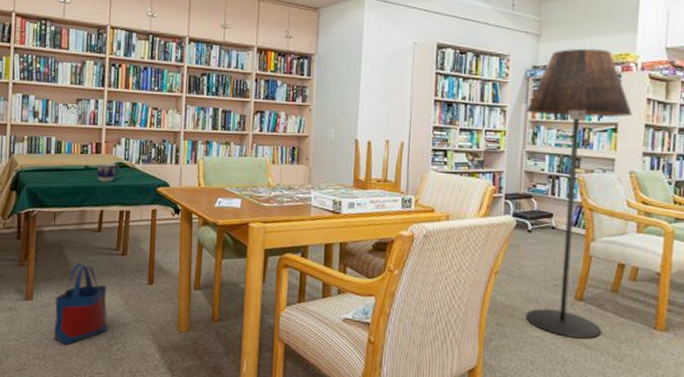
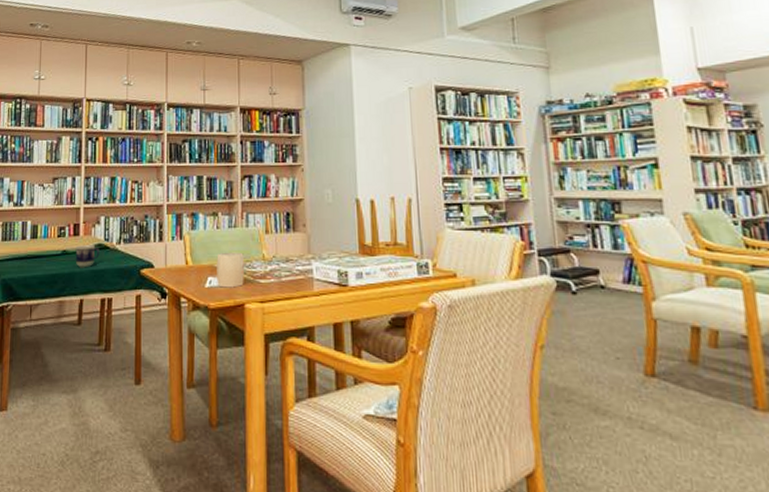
tote bag: present [53,262,107,345] -> none [30,362,90,464]
mug: none [225,177,251,209] -> present [217,252,244,288]
floor lamp: present [525,48,632,339] -> none [547,76,687,428]

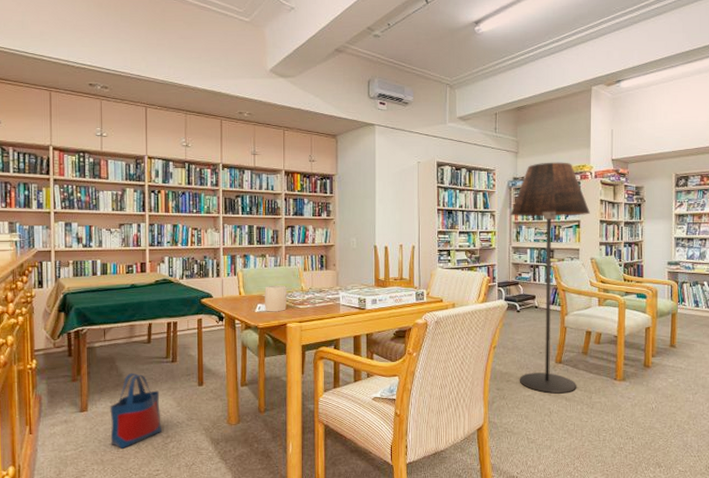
tote bag: none [30,362,90,464] -> present [110,372,162,449]
cup: present [75,245,100,268] -> none [143,280,165,299]
floor lamp: none [547,76,687,428] -> present [510,162,590,394]

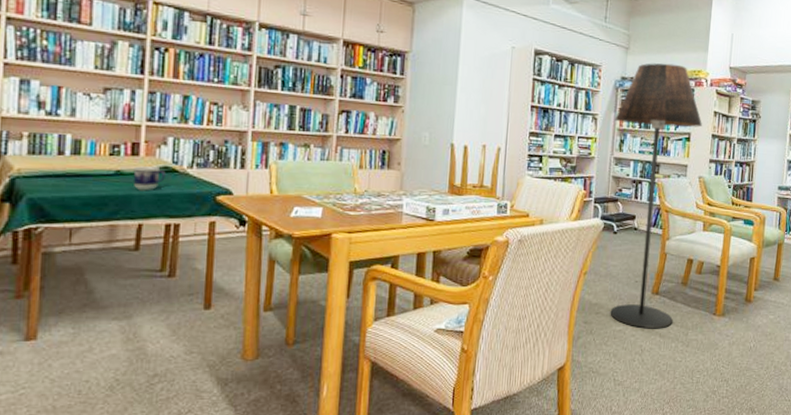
tote bag: present [110,372,162,449] -> none [68,288,148,391]
cup: none [143,280,165,299] -> present [132,166,166,191]
mug: present [265,285,287,312] -> none [303,183,335,219]

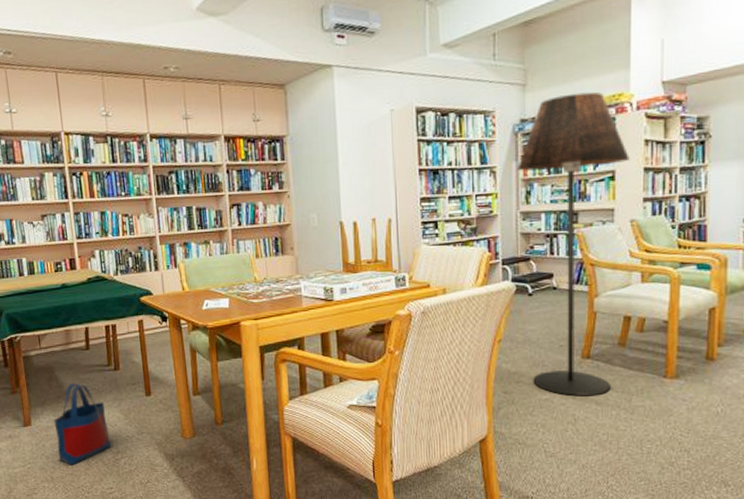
tote bag: none [68,288,148,391] -> present [54,382,111,465]
cup: present [132,166,166,191] -> none [74,277,99,299]

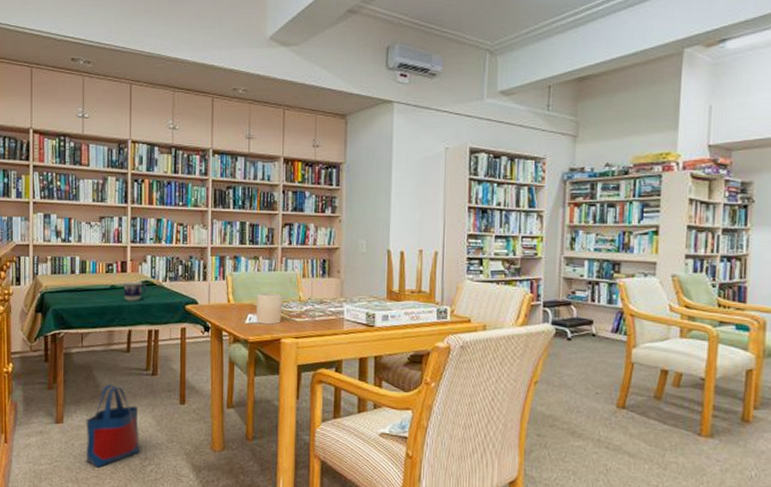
cup: none [74,277,99,299] -> present [123,281,146,302]
mug: none [211,276,239,309] -> present [256,292,282,325]
floor lamp: present [517,91,629,397] -> none [564,148,674,448]

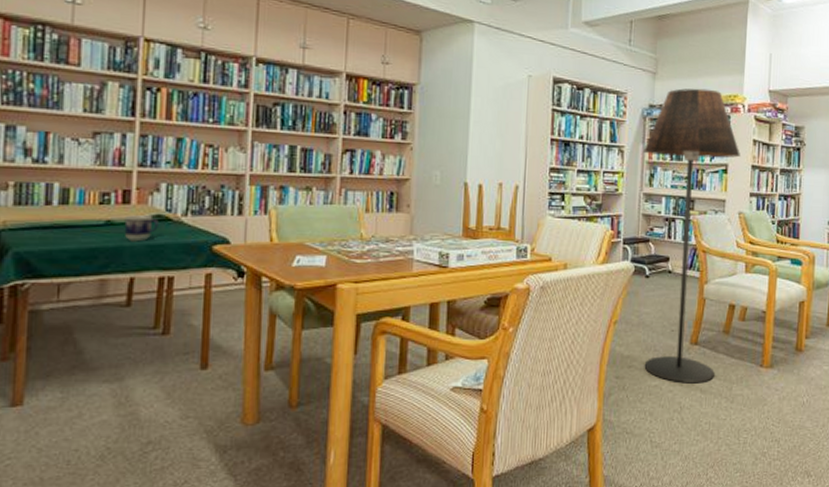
tote bag: present [86,384,140,468] -> none [57,348,141,461]
mug: present [256,292,282,325] -> none [306,229,339,268]
floor lamp: none [564,148,674,448] -> present [643,88,740,384]

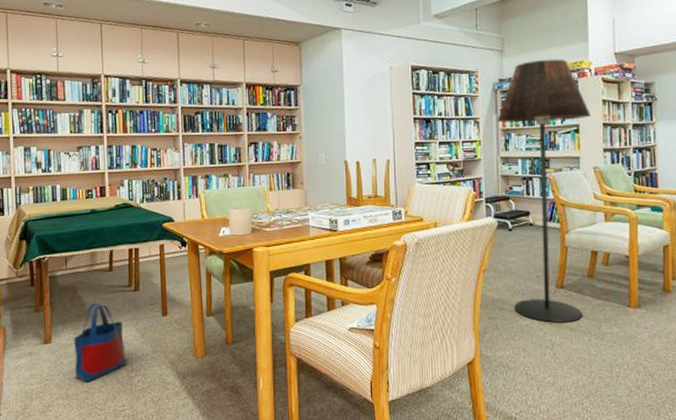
tote bag: none [57,348,141,461] -> present [73,302,126,382]
cup: present [124,215,159,242] -> none [103,204,125,224]
mug: none [306,229,339,268] -> present [228,206,252,236]

